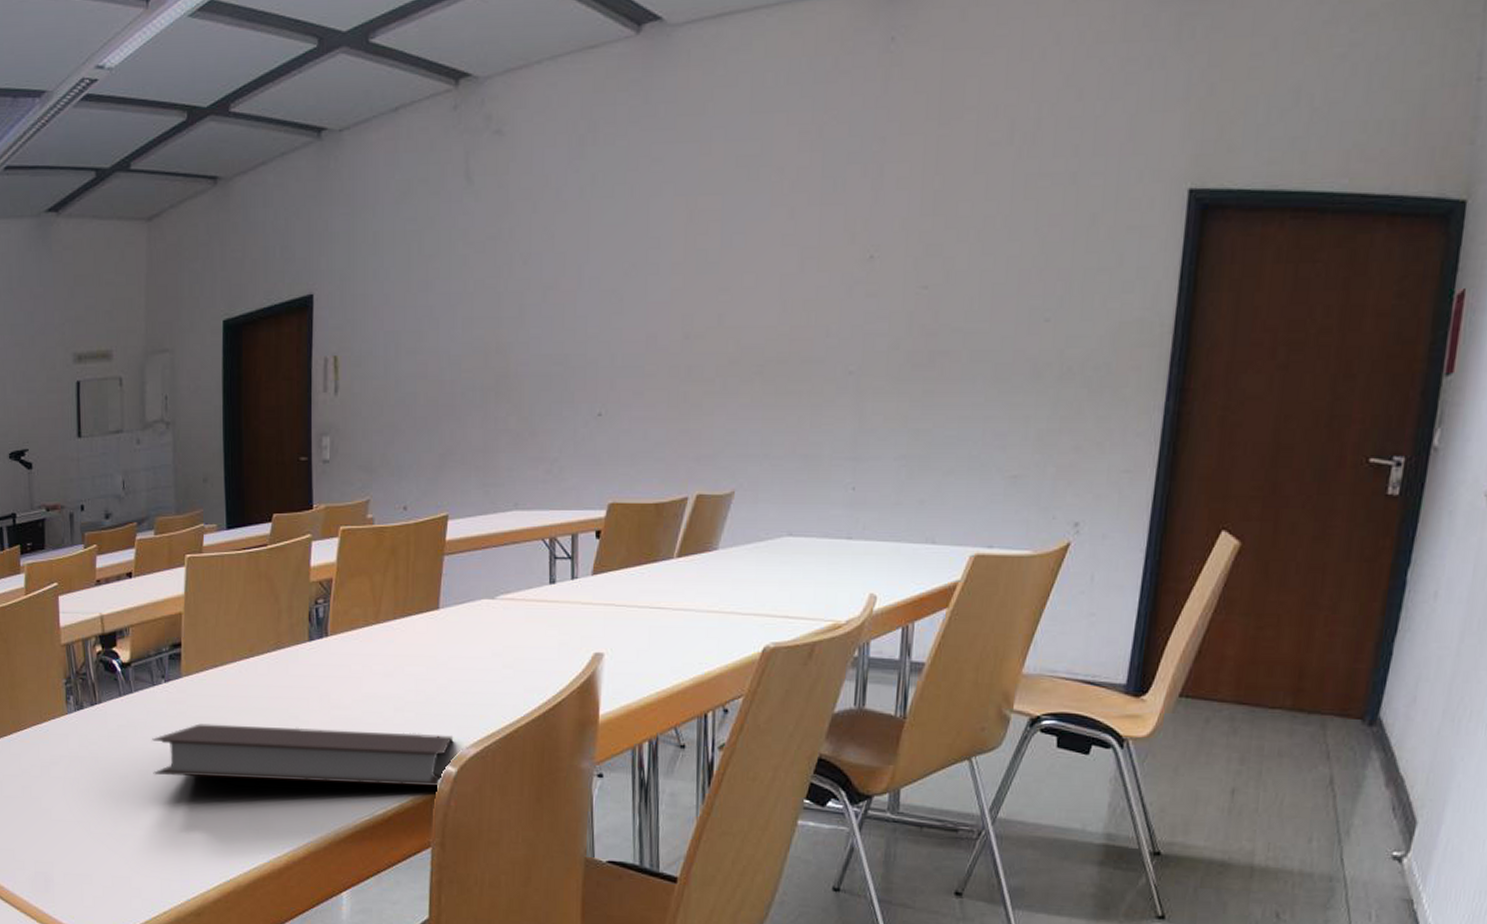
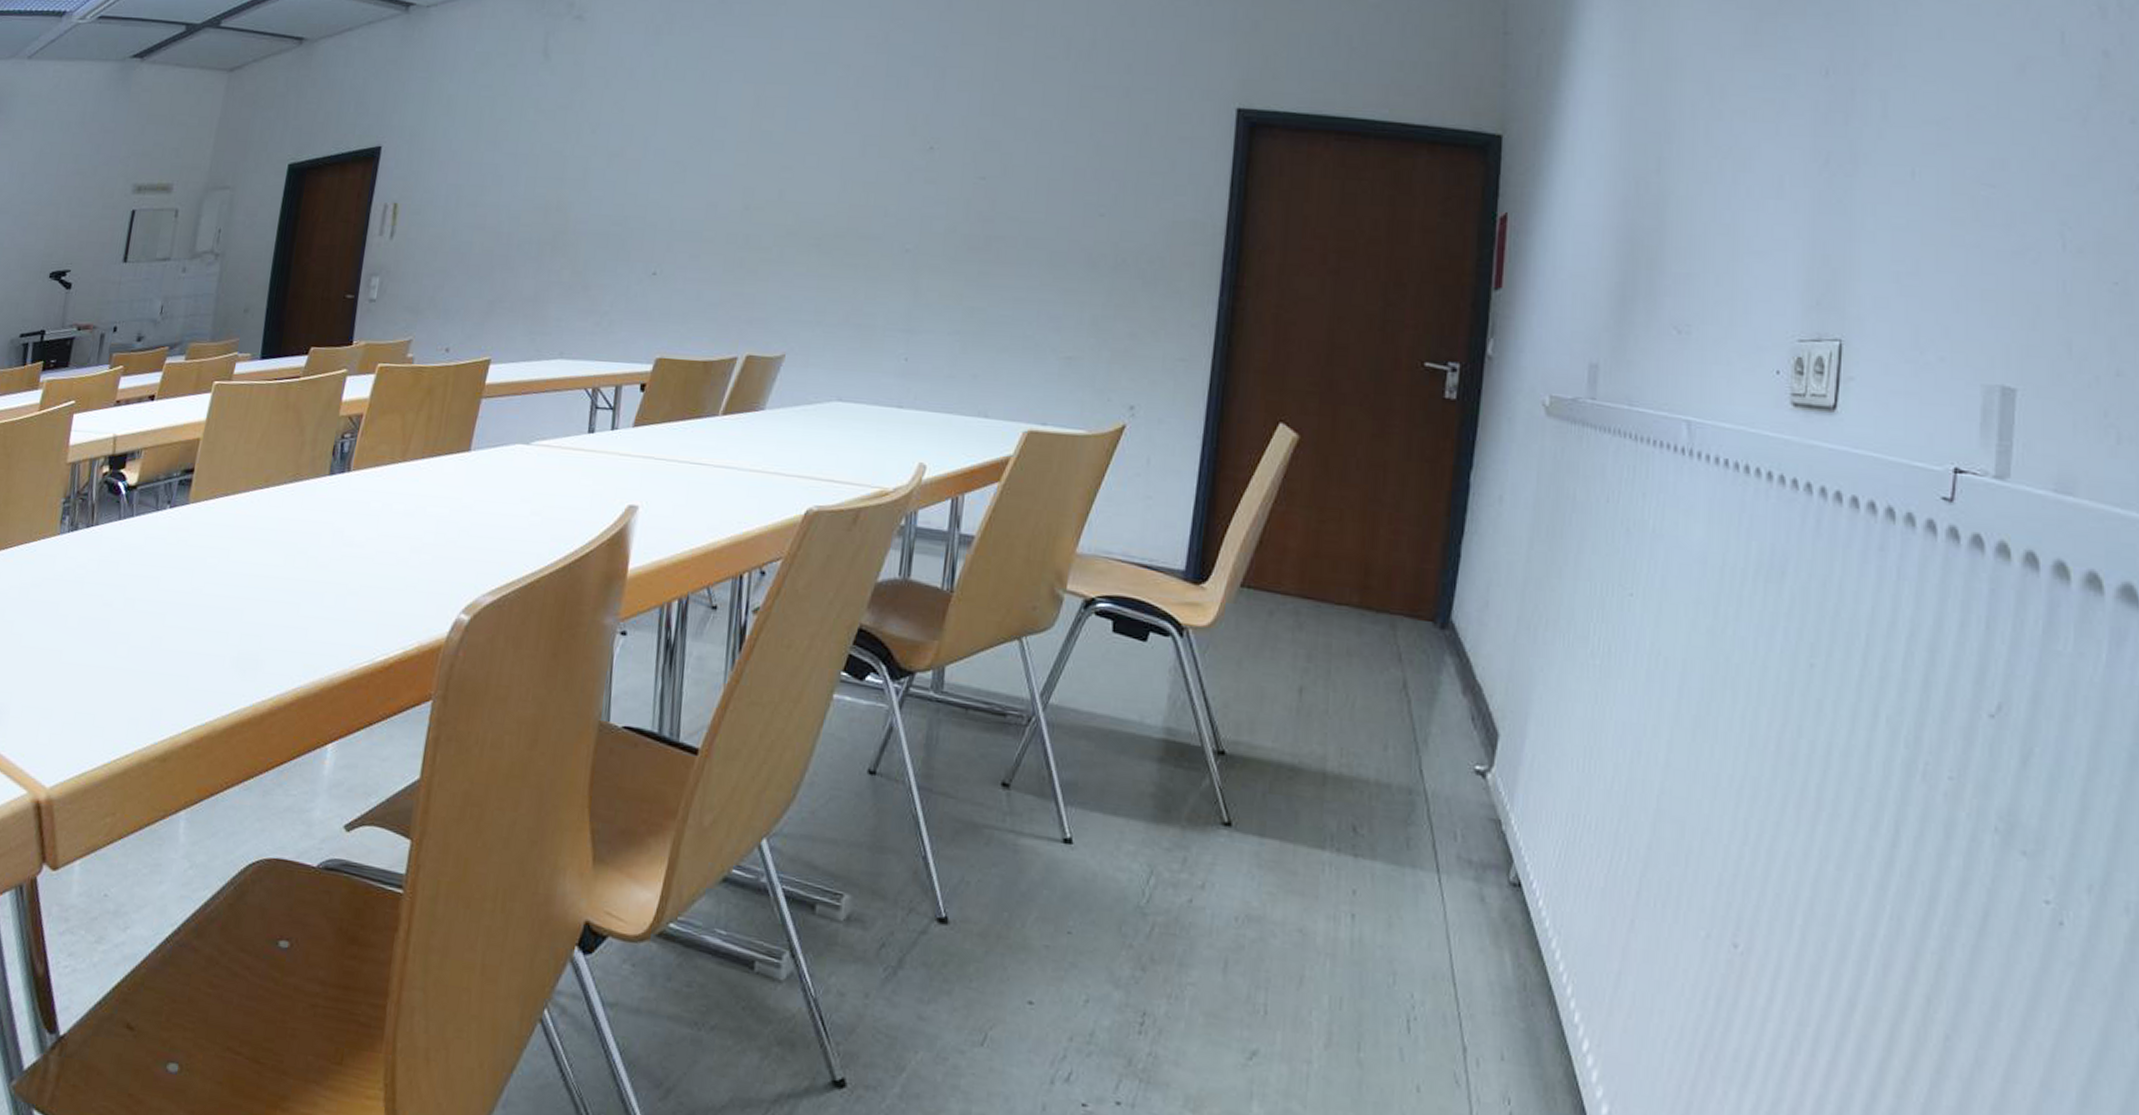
notebook: present [152,723,454,786] -> none [140,553,470,634]

